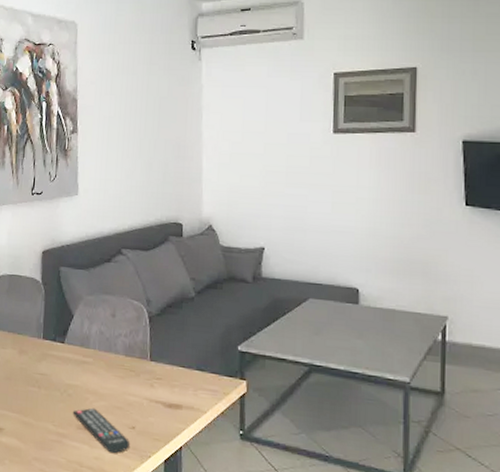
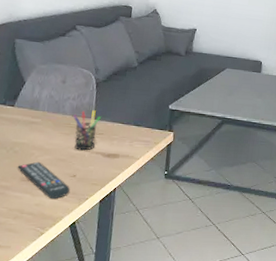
pen holder: none [126,350,158,398] -> present [73,110,101,151]

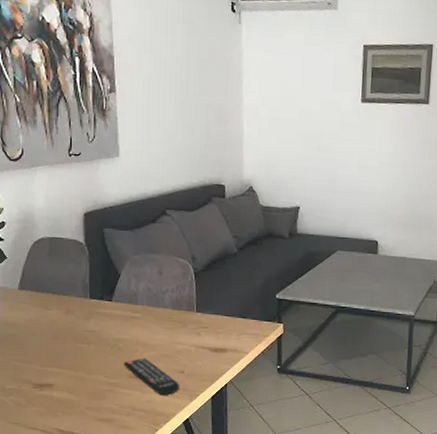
pen holder: present [73,110,101,151] -> none [174,302,204,346]

